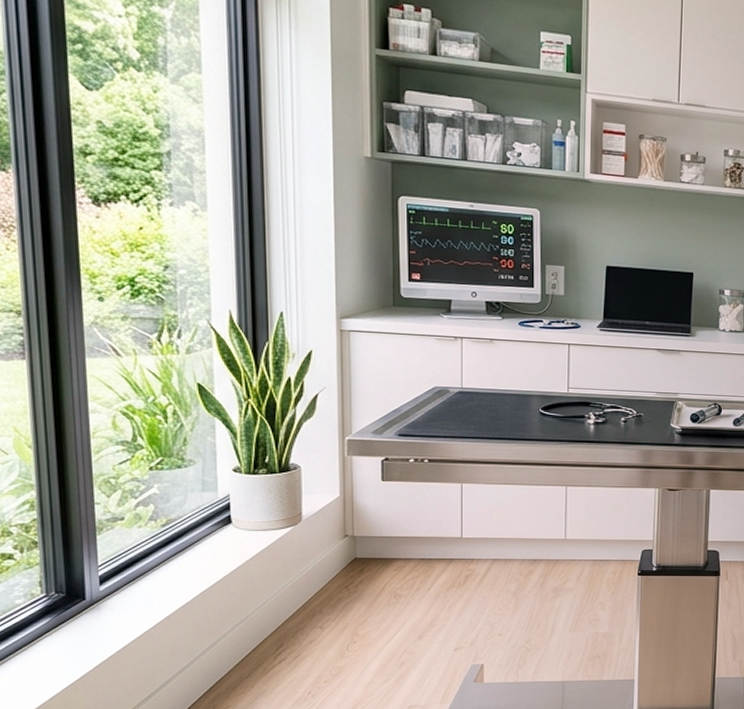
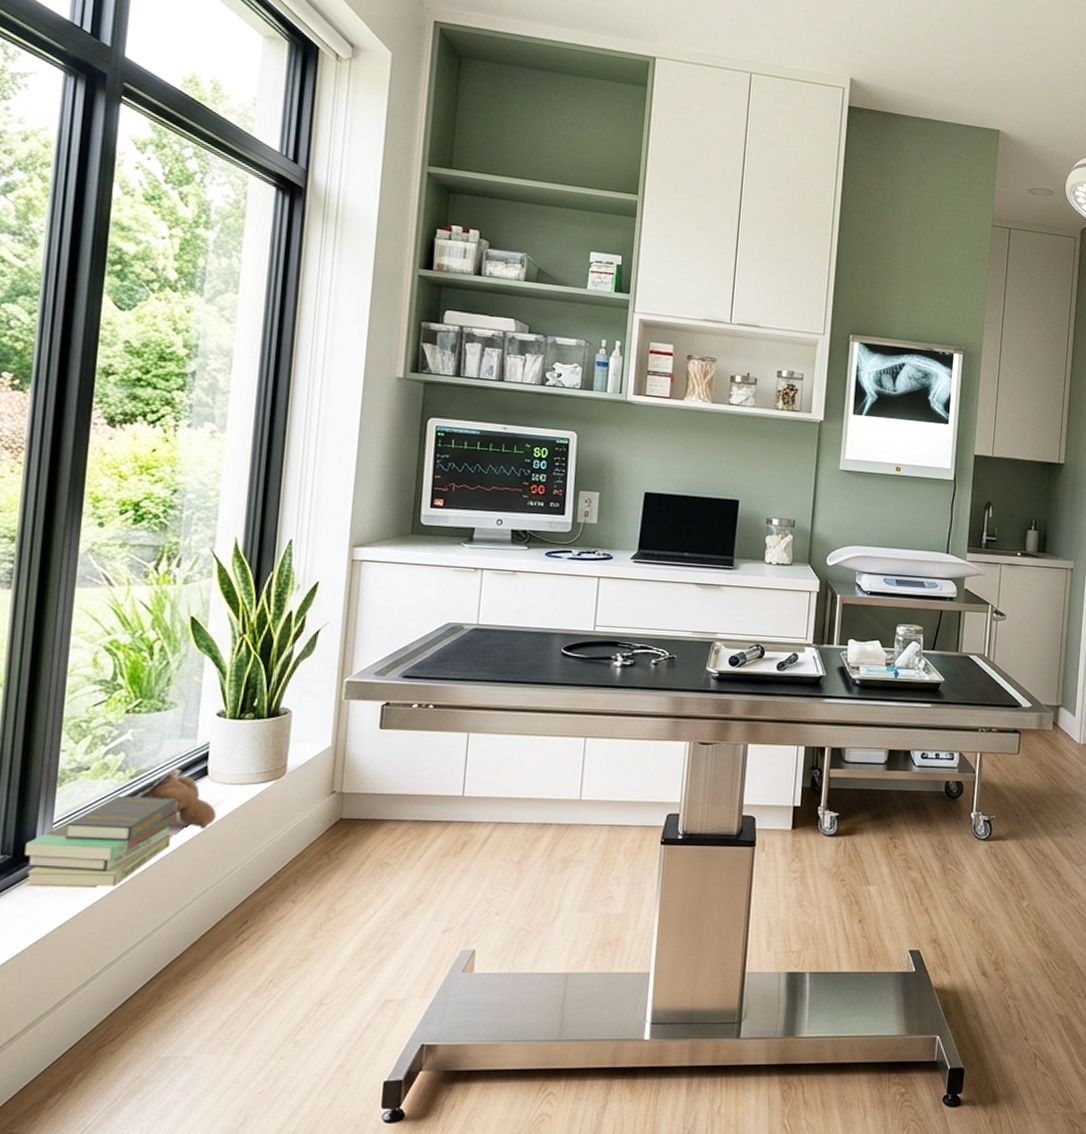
books: none [76,541,210,619] -> present [24,795,179,888]
stuffed animal: none [167,518,244,569] -> present [134,768,216,830]

